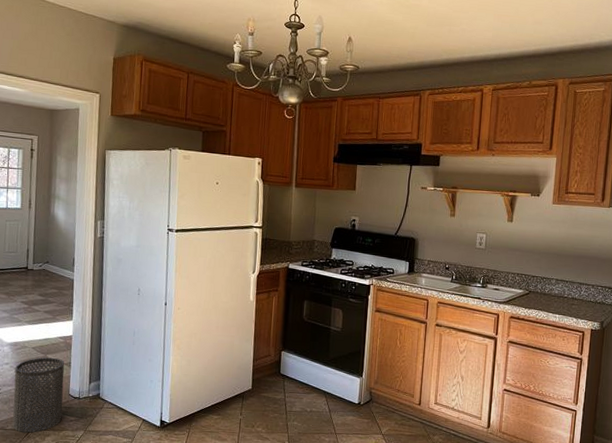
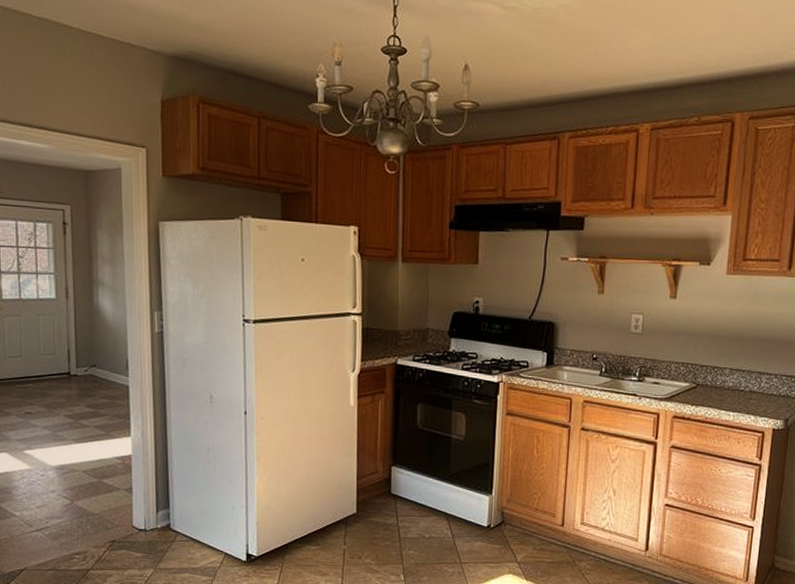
trash can: present [12,357,64,433] -> none [63,482,126,573]

